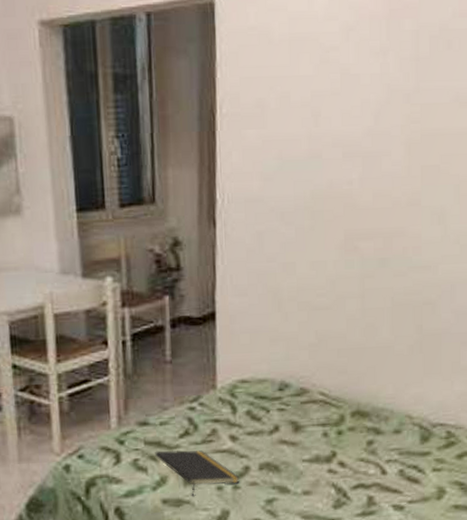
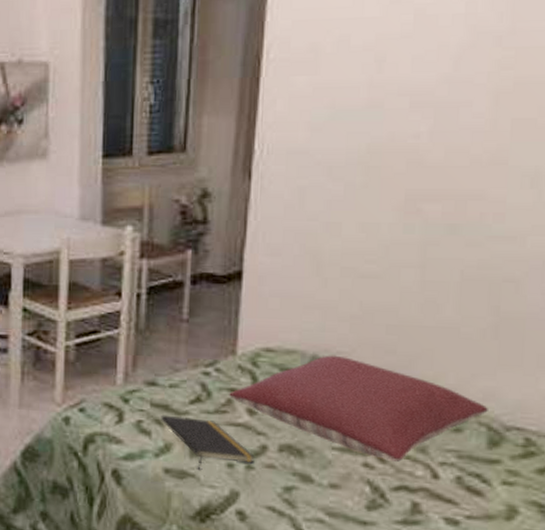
pillow: none [213,380,419,465] -> present [229,355,488,462]

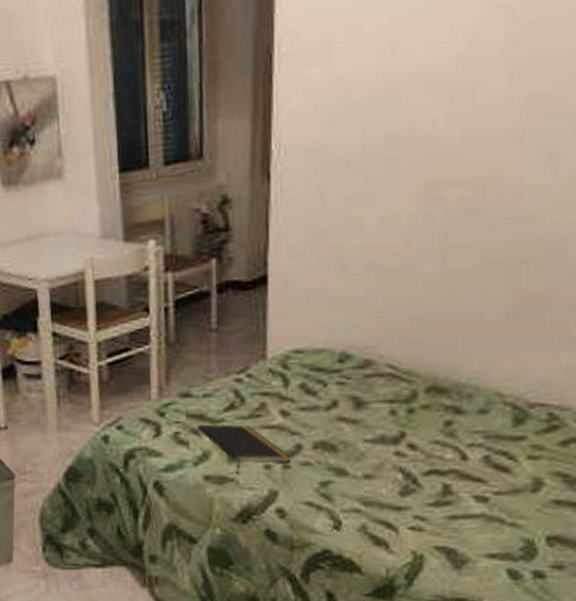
pillow: present [229,355,488,462] -> none [262,350,512,448]

